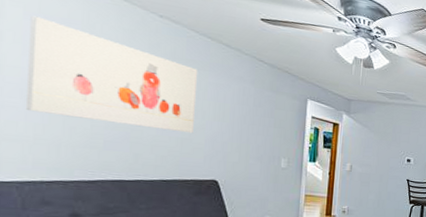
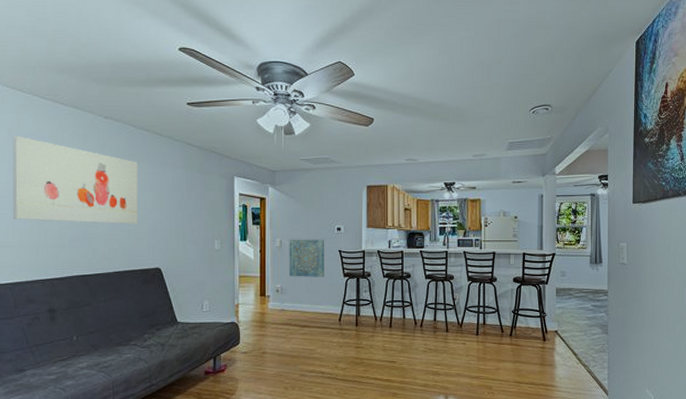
wall art: none [357,165,394,202] -> present [289,239,324,277]

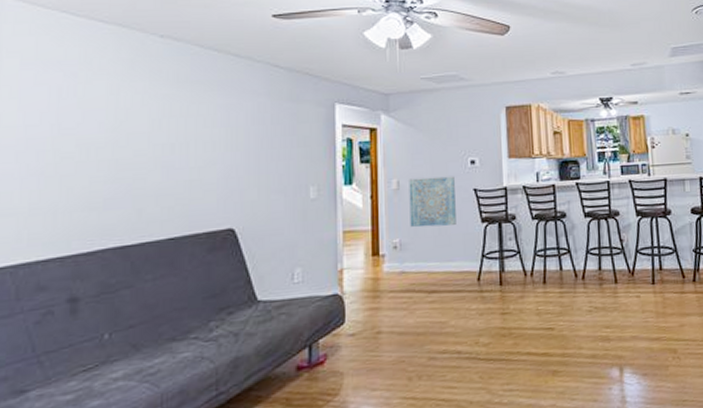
wall art: present [12,135,138,224] -> none [20,64,205,177]

